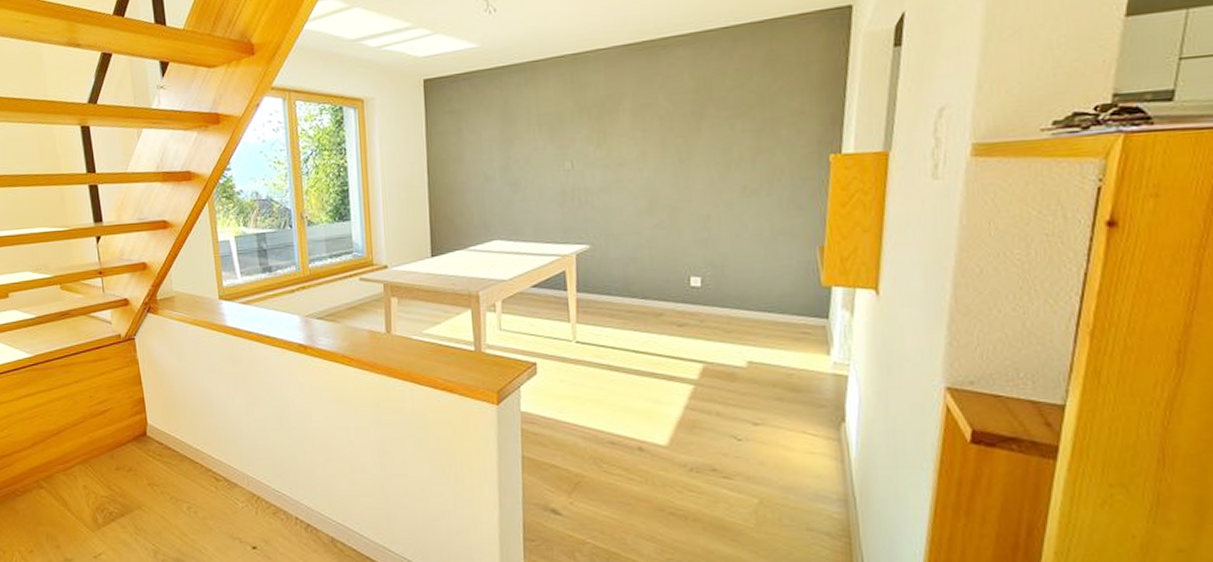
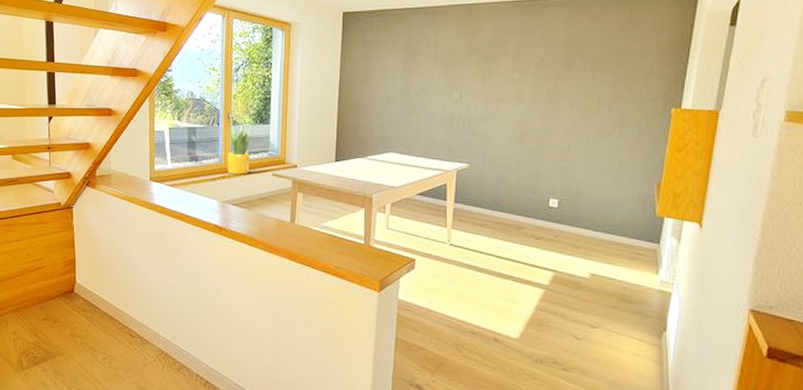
planter: none [303,224,332,283] -> present [227,124,251,175]

